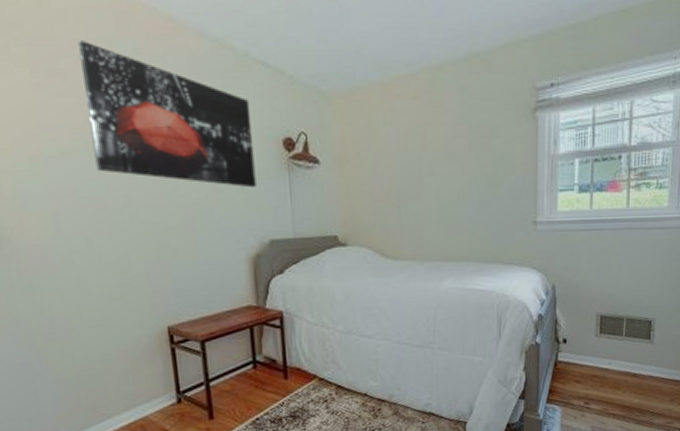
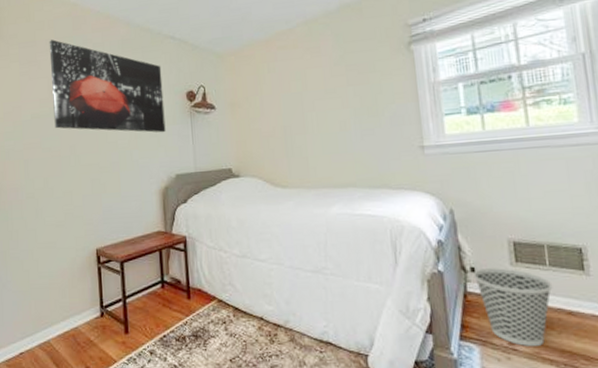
wastebasket: none [565,339,625,405] -> present [473,268,553,346]

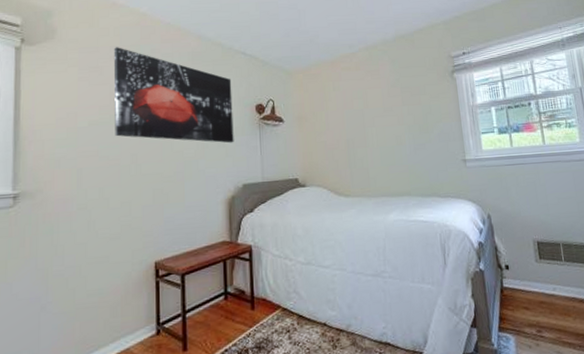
wastebasket: present [473,268,553,346] -> none [508,264,568,333]

